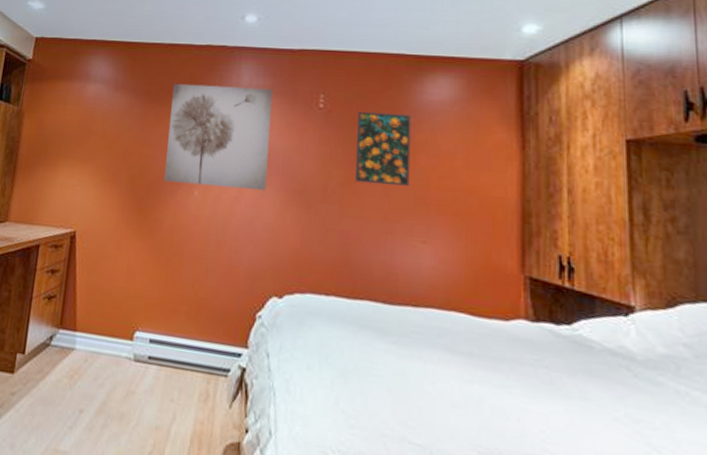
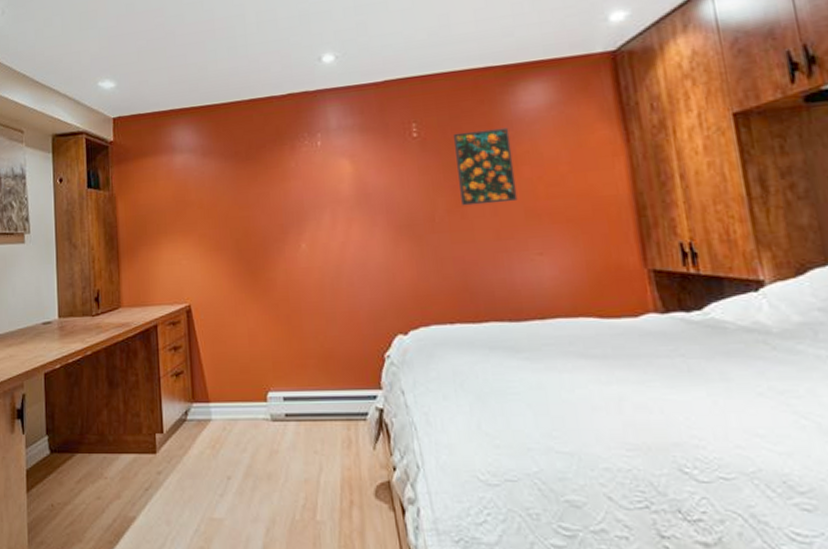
wall art: present [164,83,273,191] -> none [260,127,373,240]

